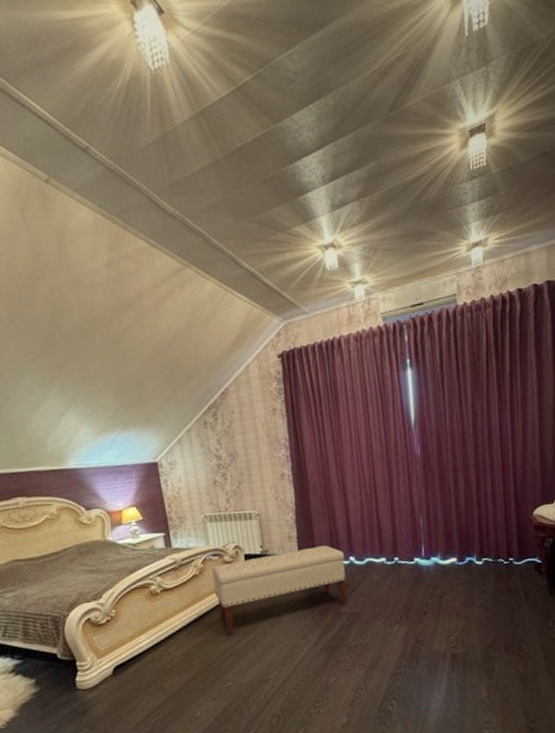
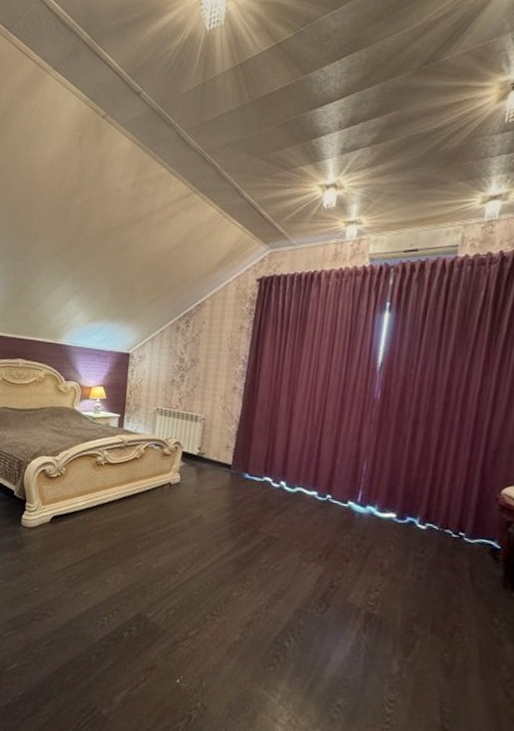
bench: present [212,545,347,634] -> none [147,454,277,525]

